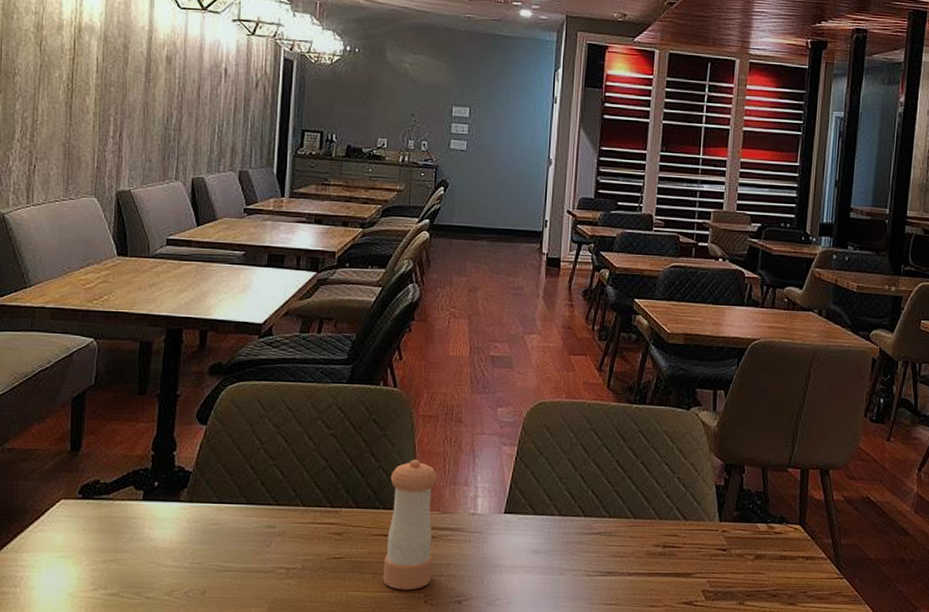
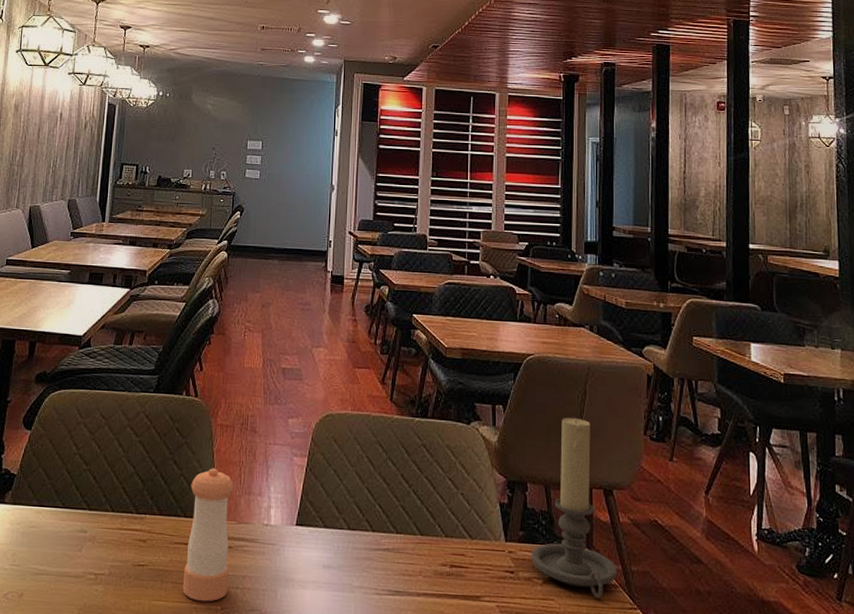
candle holder: none [744,401,827,571] -> present [531,417,616,599]

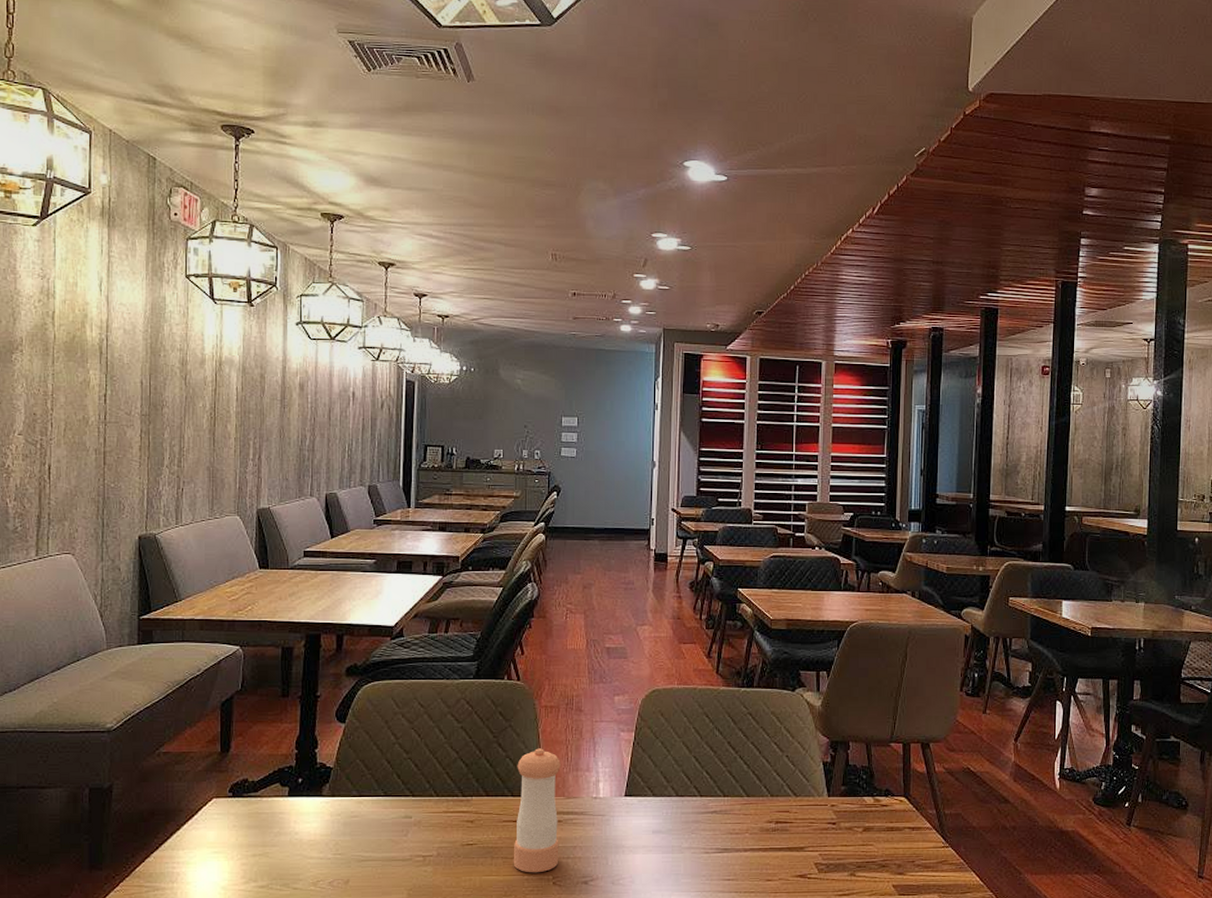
candle holder: present [531,417,616,599] -> none [852,678,931,841]

